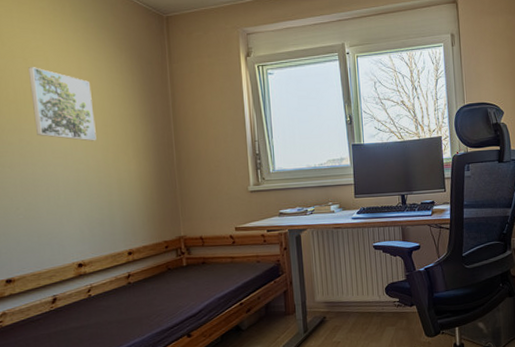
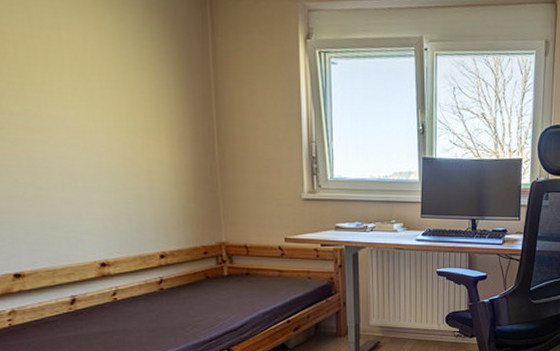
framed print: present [28,67,97,141] -> none [32,19,121,121]

